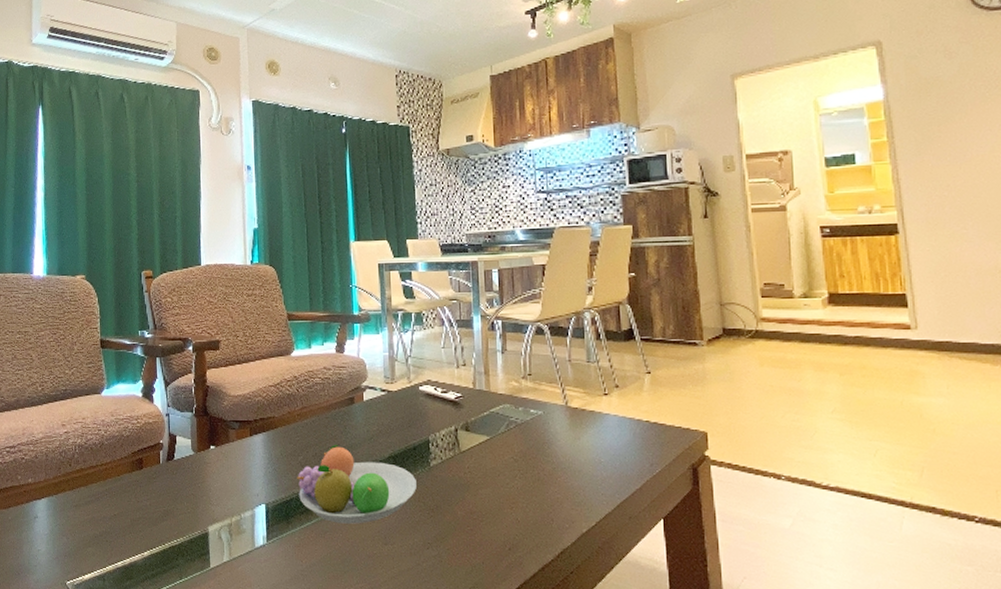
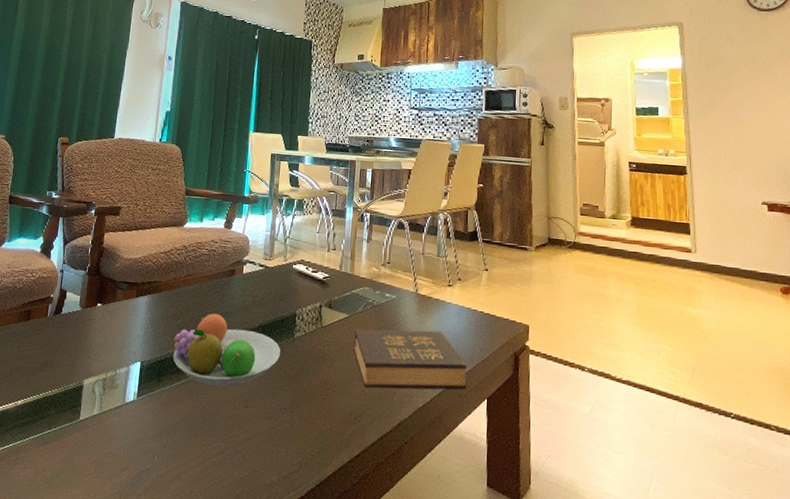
hardback book: none [499,447,637,515] -> present [353,329,467,390]

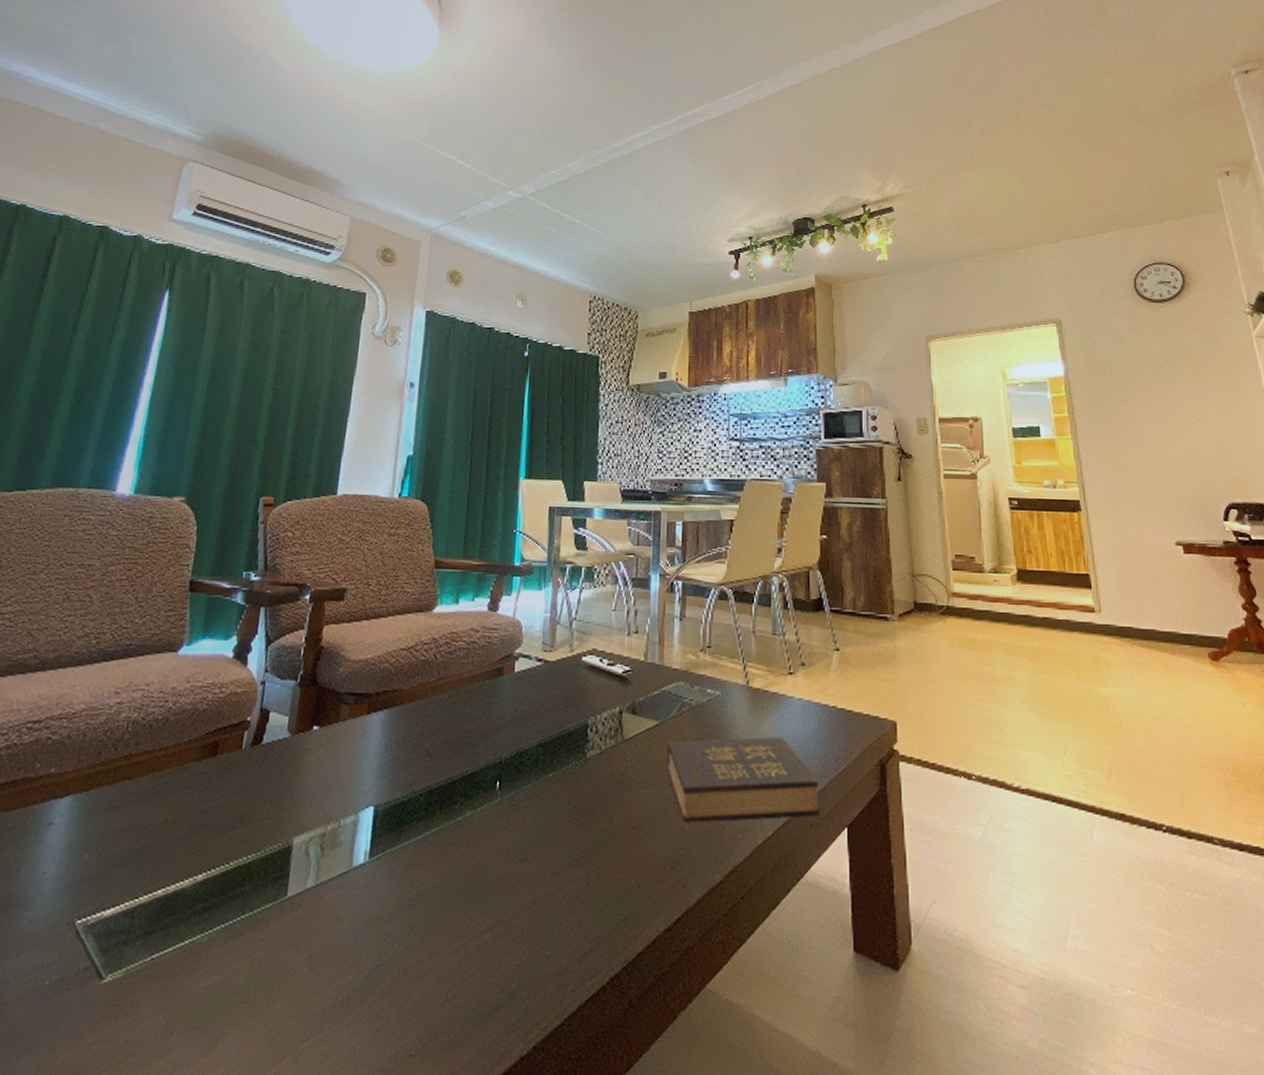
fruit bowl: present [173,311,280,387] -> none [419,728,568,834]

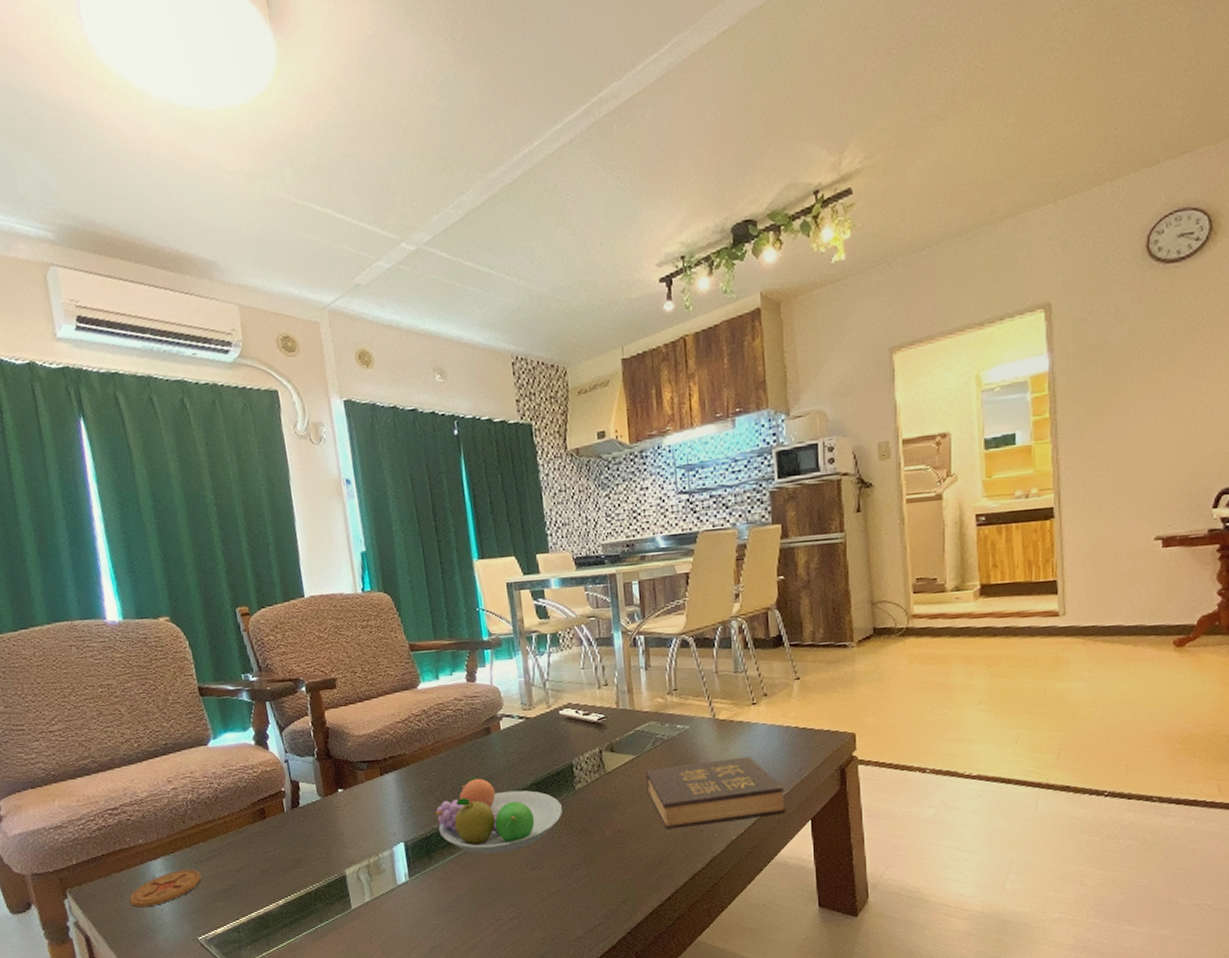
coaster: none [6,815,112,867] -> present [129,869,202,908]
fruit bowl: none [419,728,568,834] -> present [435,777,562,854]

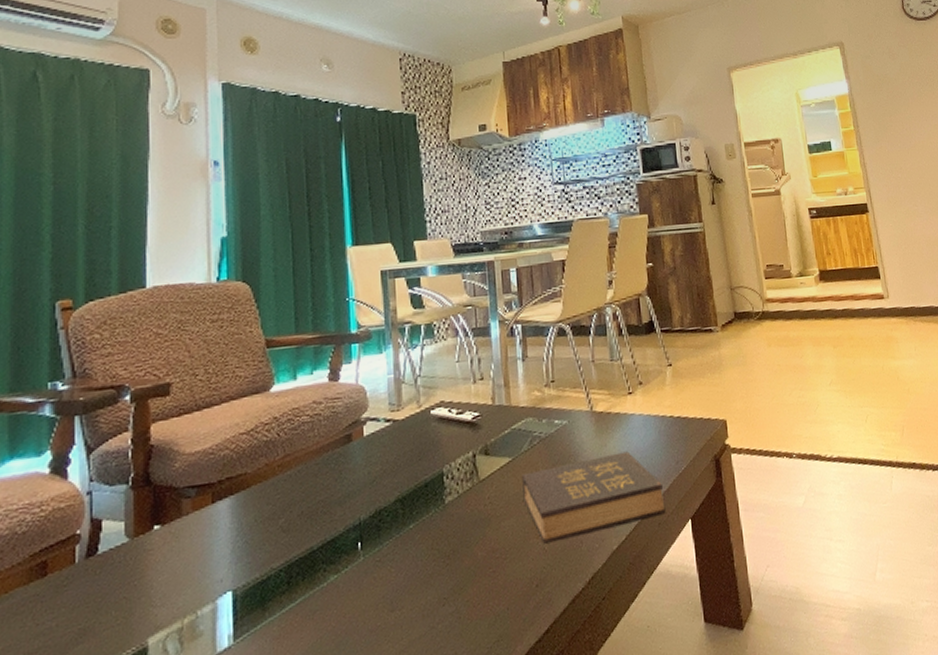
fruit bowl: present [435,777,562,854] -> none [276,496,429,598]

